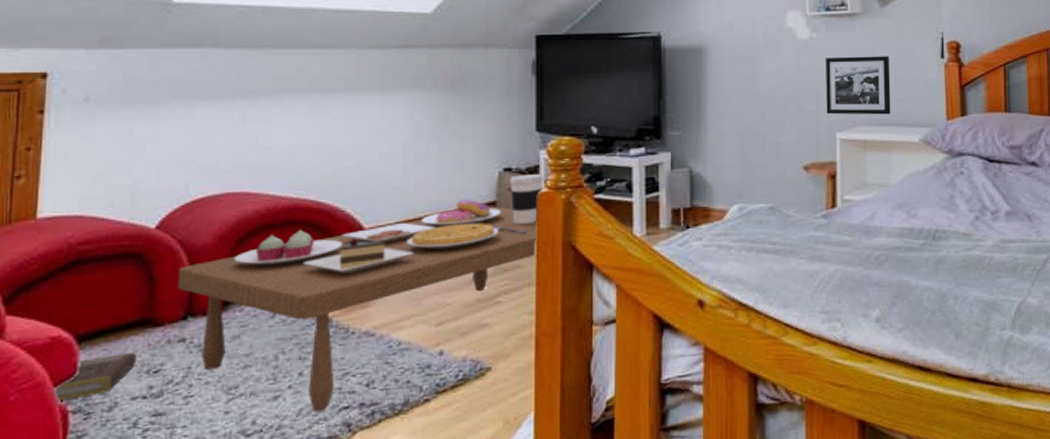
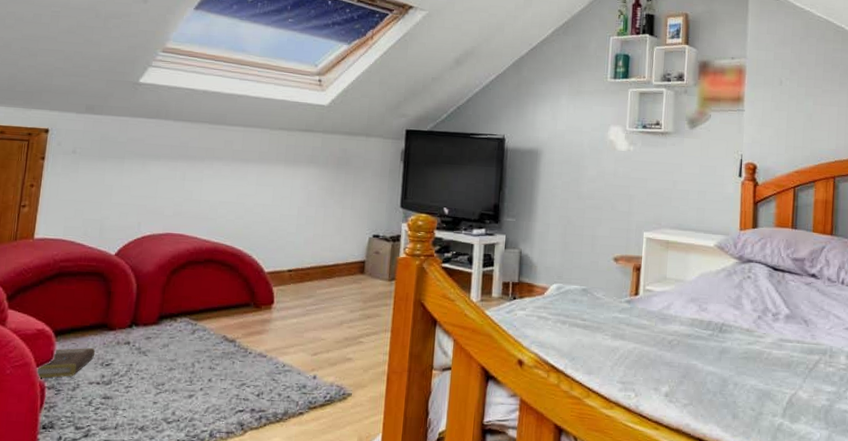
coffee table: present [177,174,544,412] -> none [127,241,404,412]
picture frame: present [826,56,891,115] -> none [636,168,694,221]

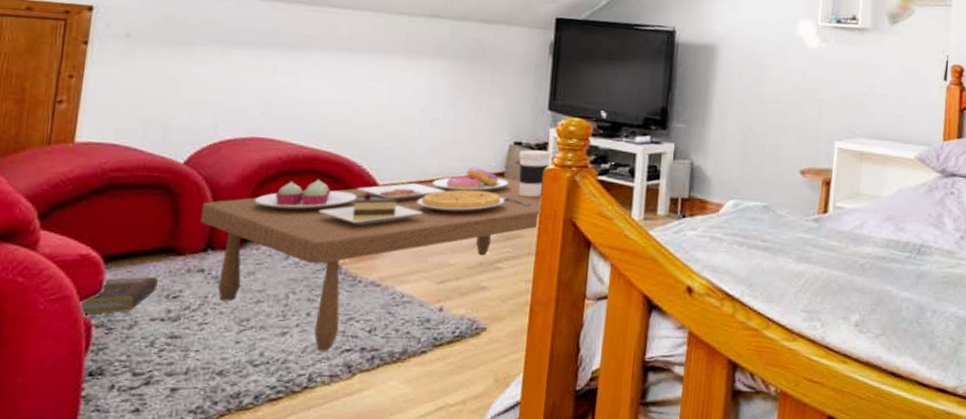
coffee table: none [127,241,404,412] -> present [200,150,552,351]

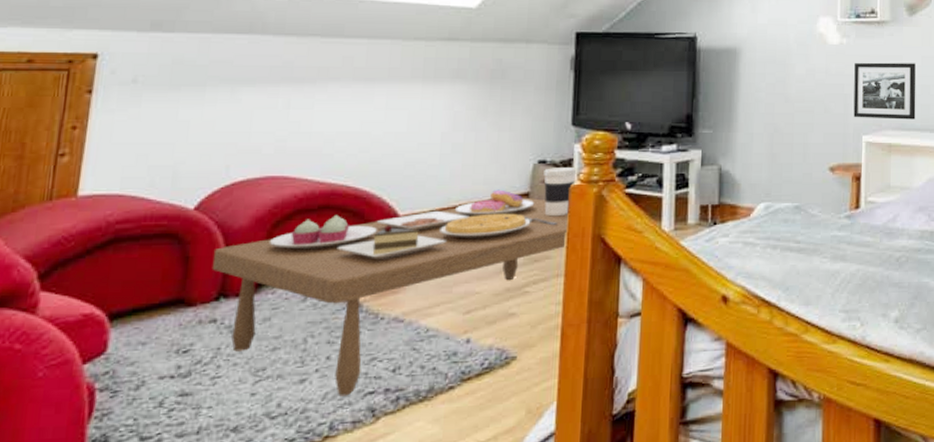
book: present [80,276,158,315] -> none [83,331,167,378]
picture frame: none [827,69,894,130] -> present [853,62,916,120]

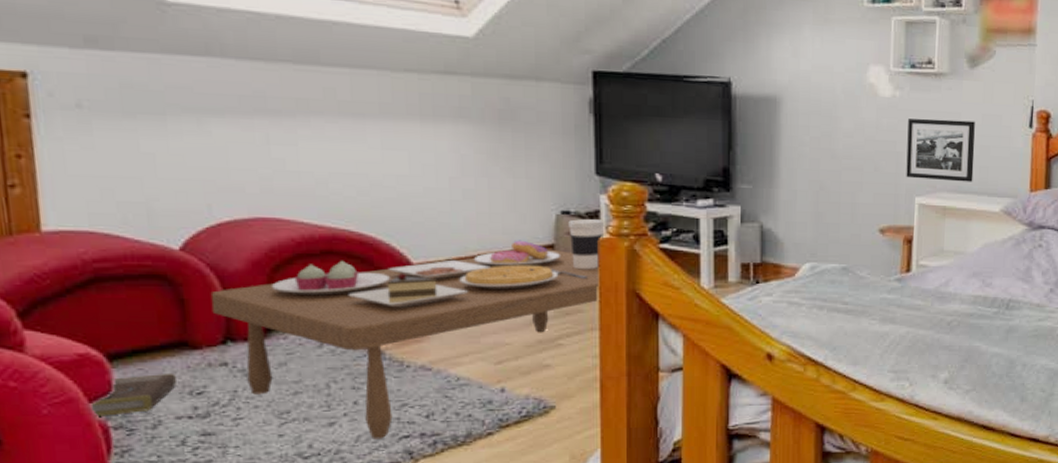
book: none [83,331,167,378] -> present [90,373,176,416]

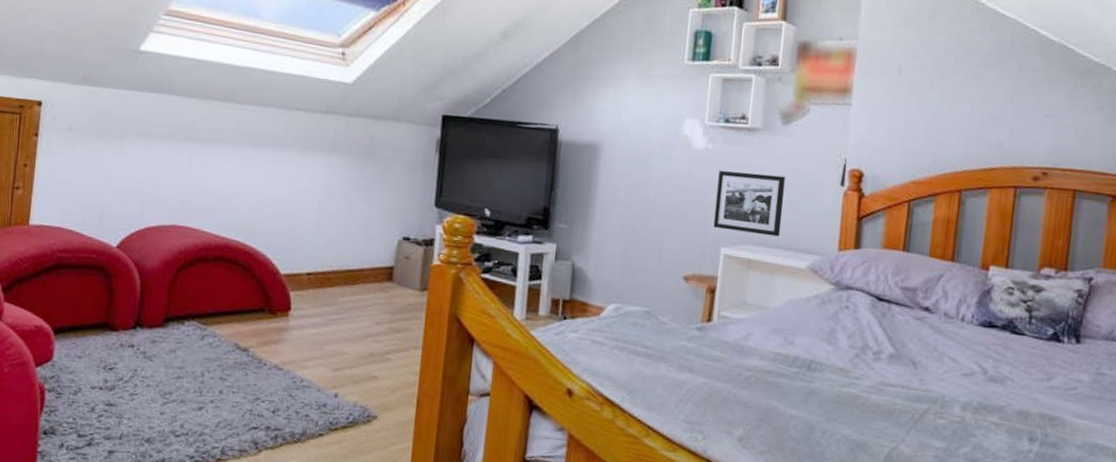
book: present [90,373,176,416] -> none [36,348,97,380]
coffee table: present [210,219,605,439] -> none [130,245,438,428]

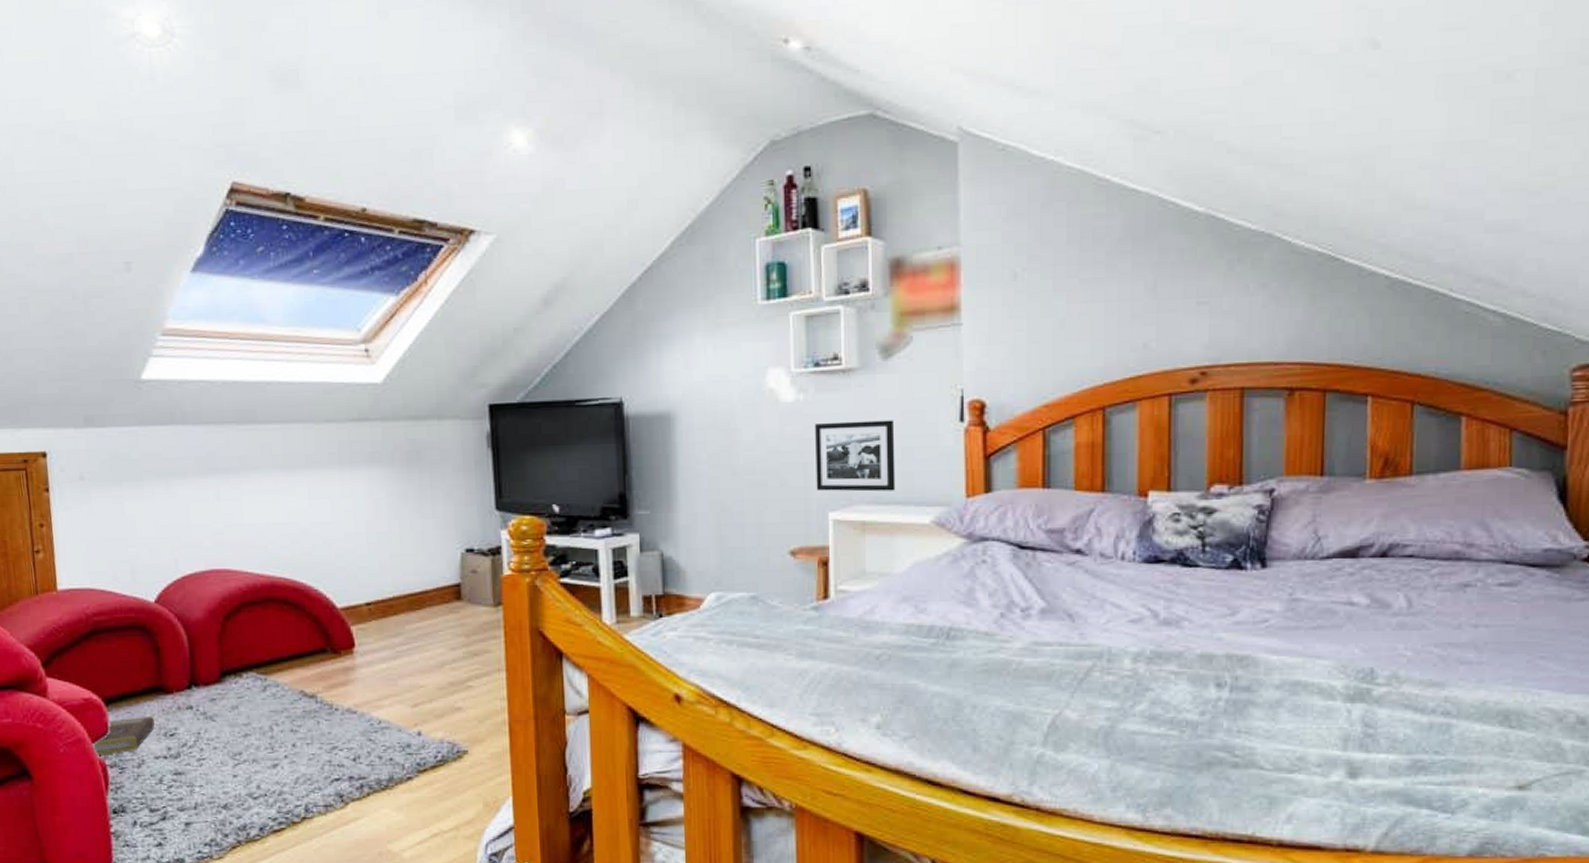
book: none [36,348,97,380] -> present [93,715,155,755]

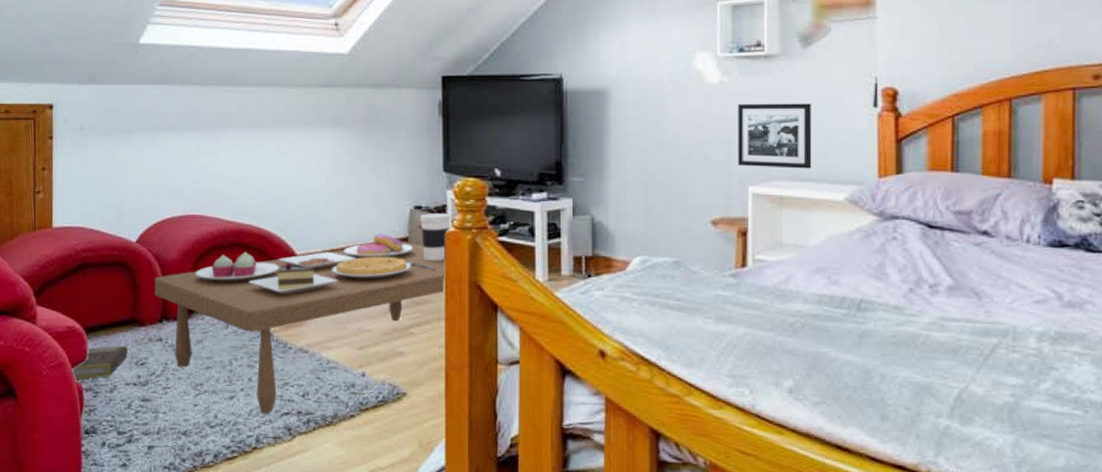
coffee table: none [178,556,507,782] -> present [154,213,451,414]

